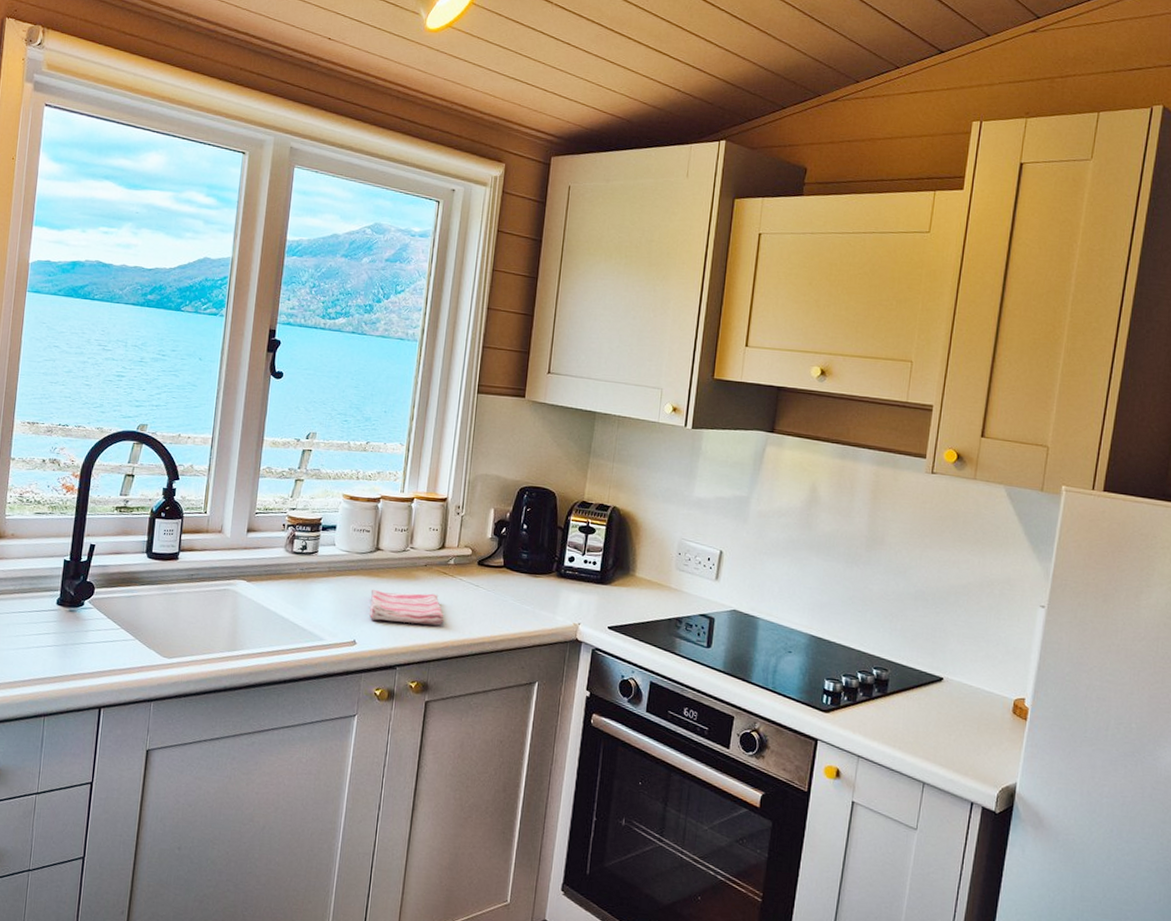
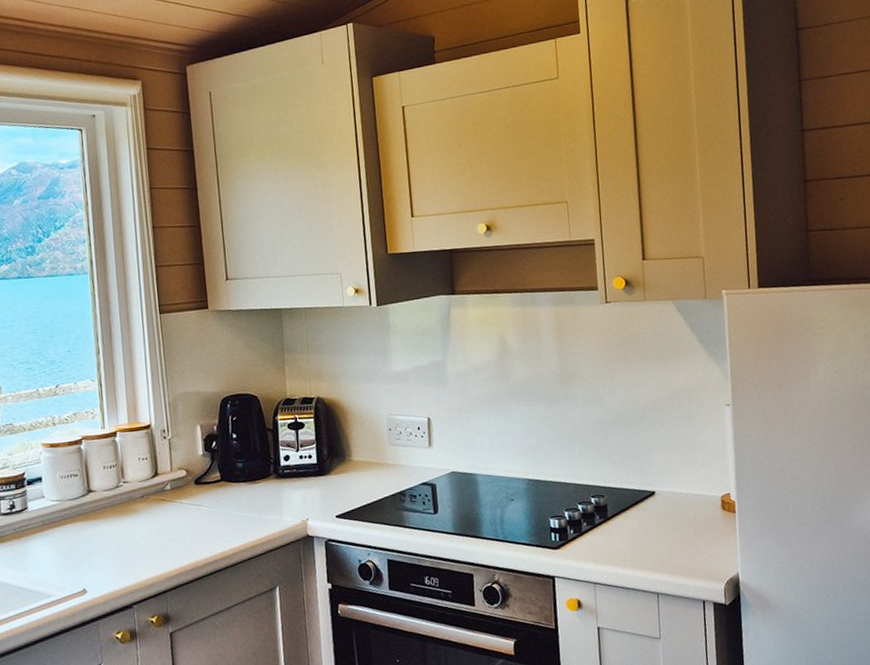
dish towel: present [369,590,444,626] -> none [91,522,172,564]

